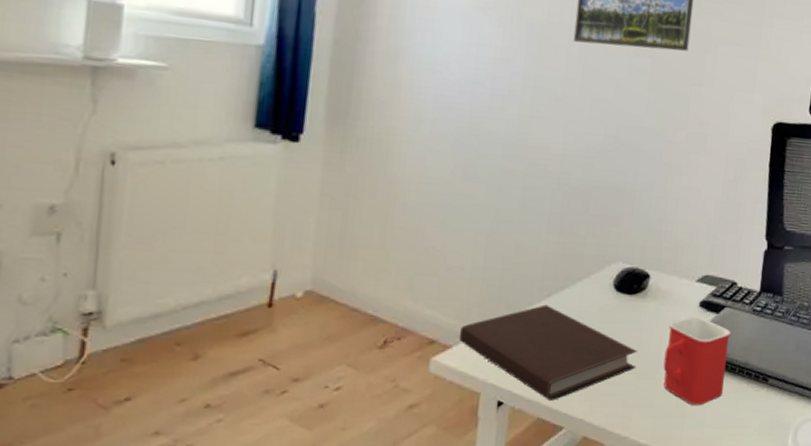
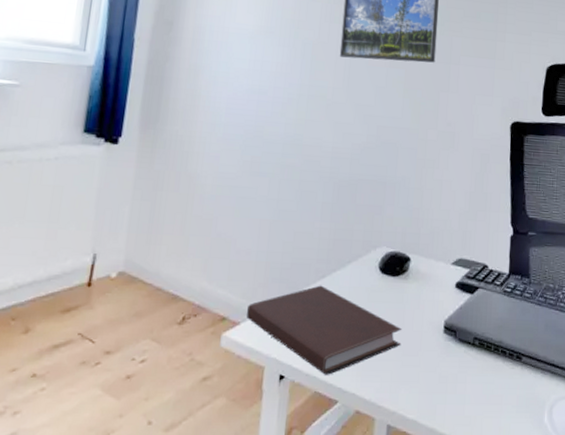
mug: present [663,316,731,406] -> none [425,296,485,382]

